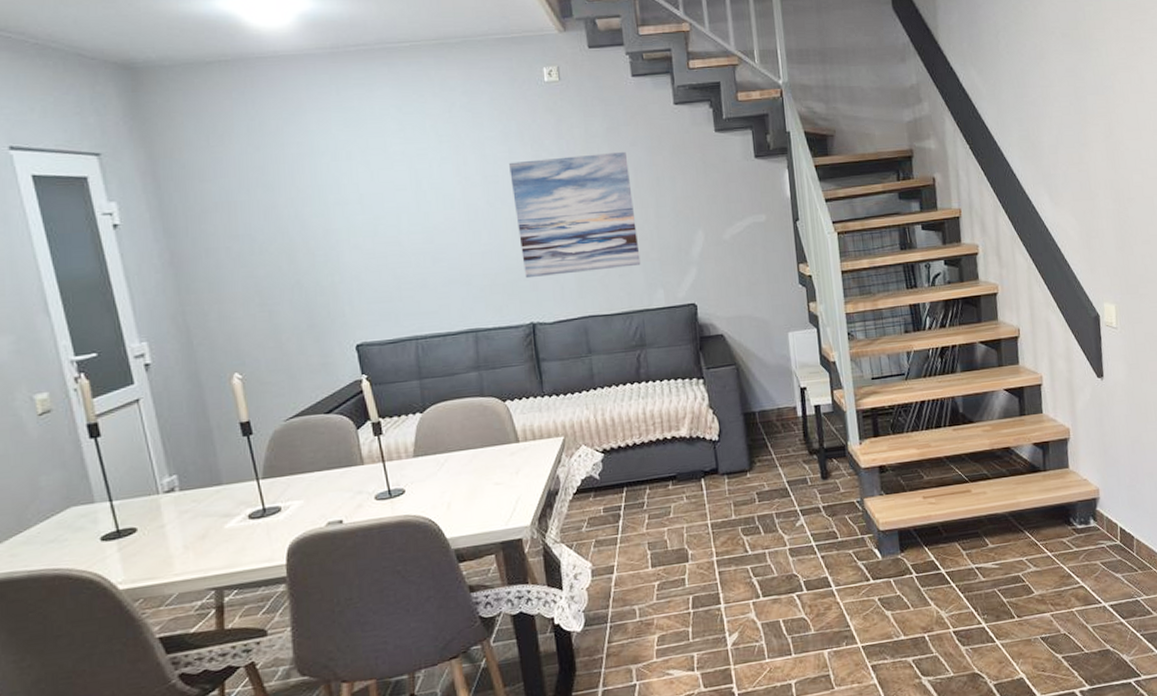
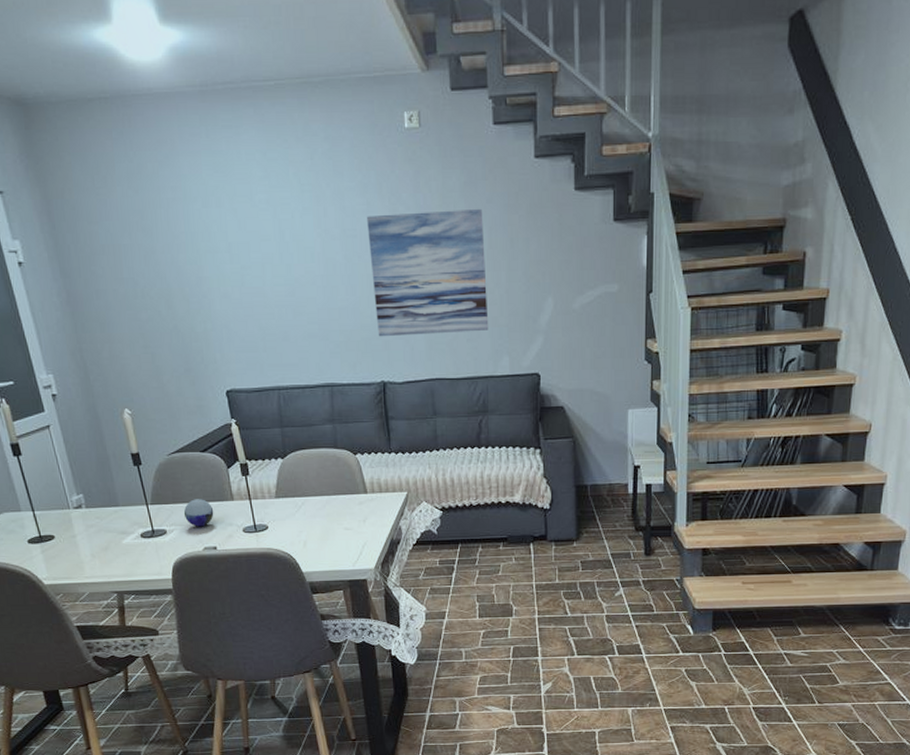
decorative orb: none [302,466,340,500] -> present [183,499,214,527]

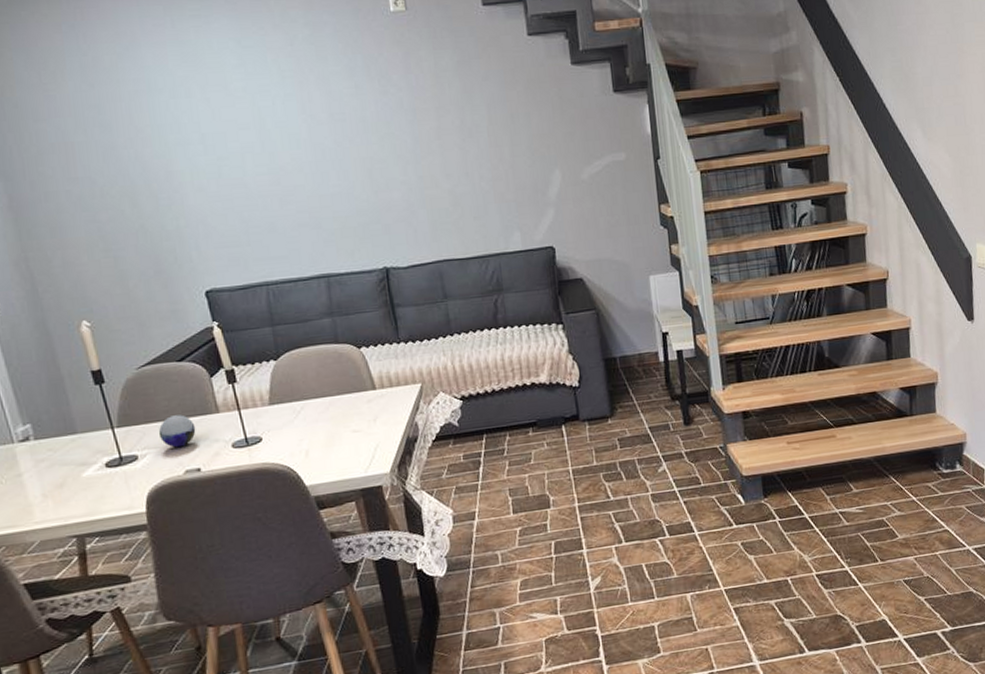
wall art: present [367,208,489,337] -> none [356,86,496,222]

